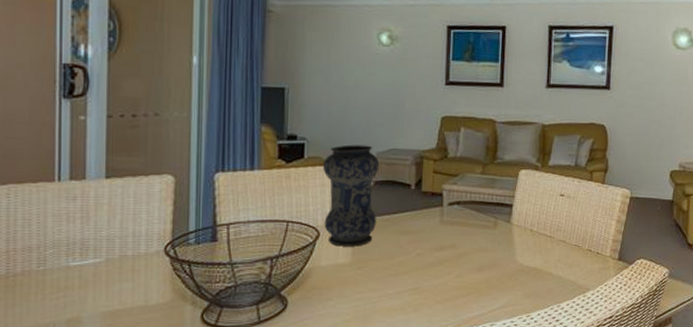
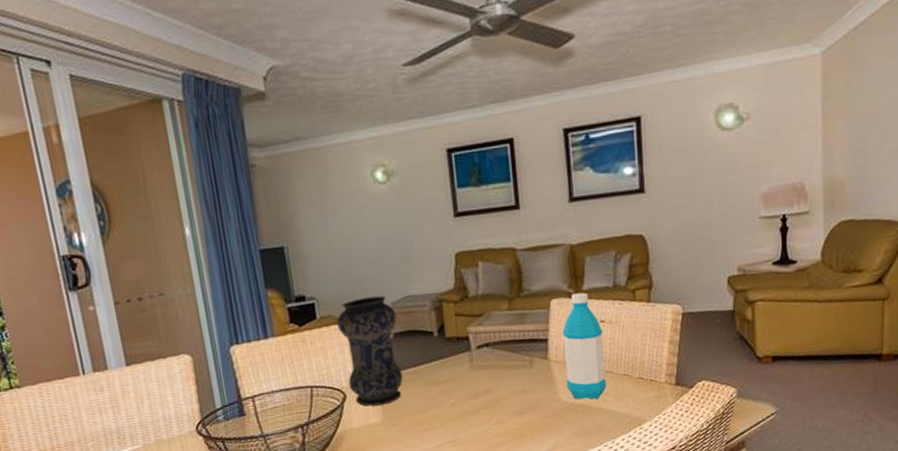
water bottle: none [523,167,562,264] -> present [562,292,607,399]

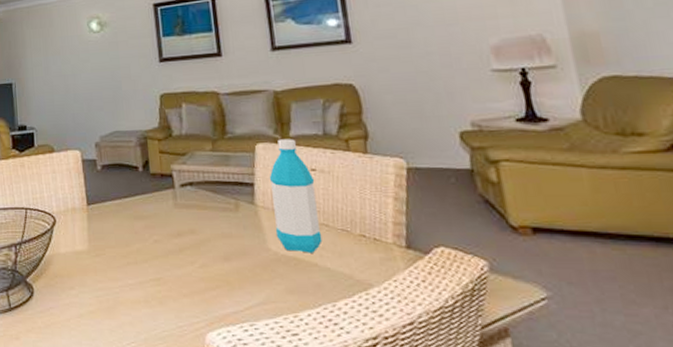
vase: present [337,295,403,406] -> none [52,130,109,233]

